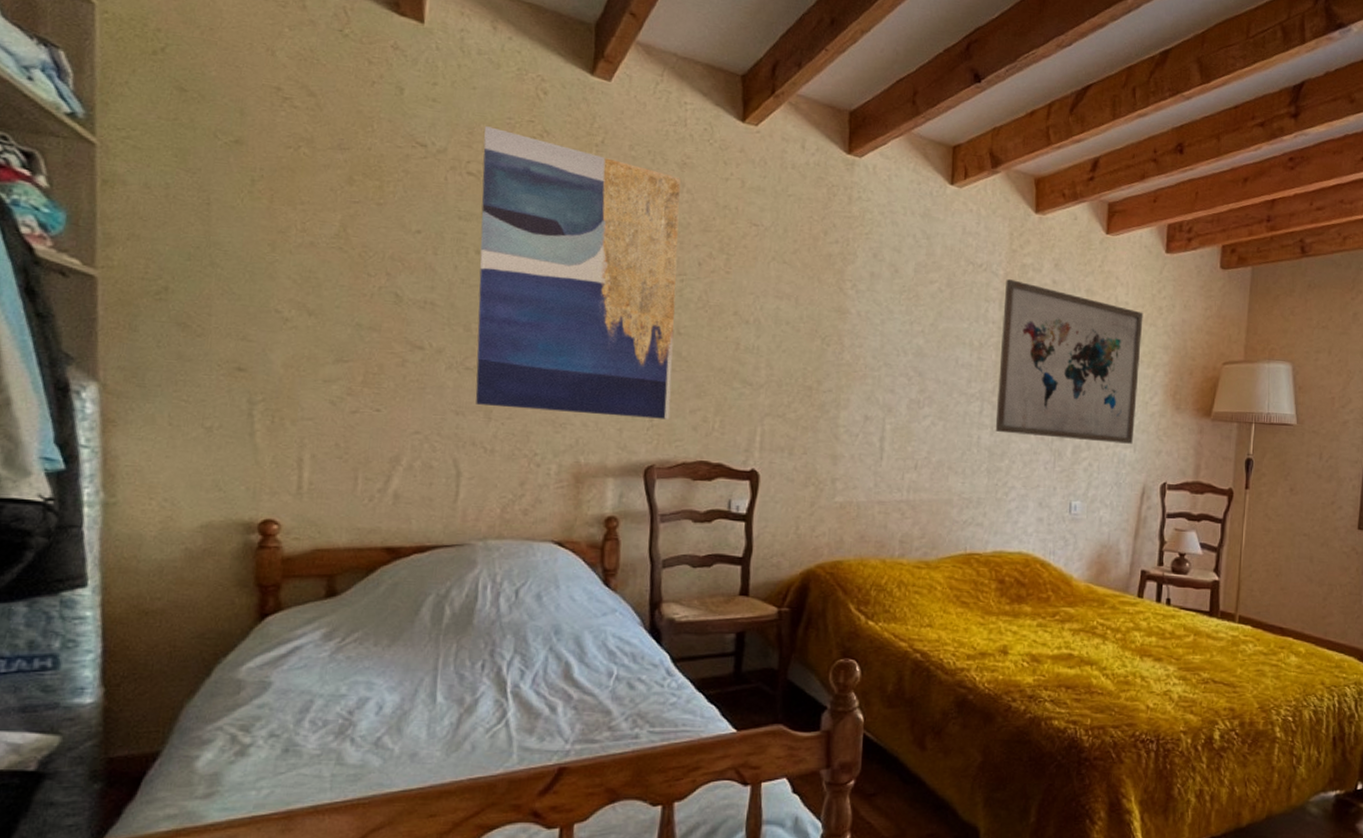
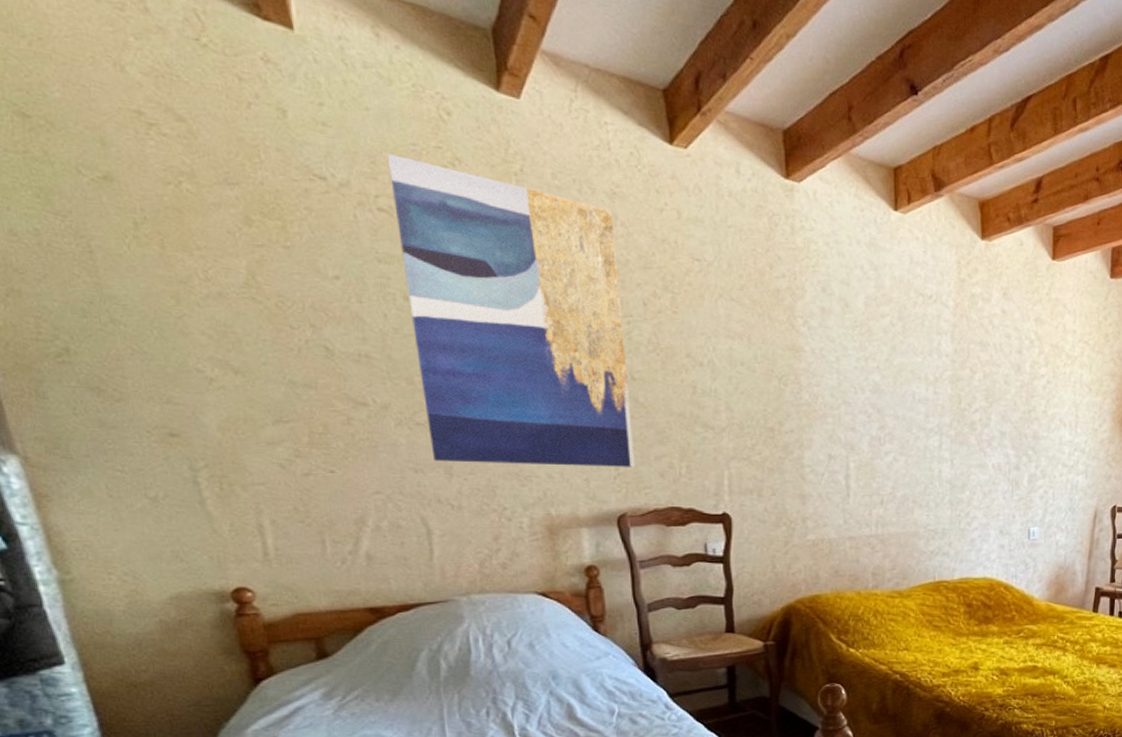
wall art: present [995,279,1144,444] -> none [954,310,1091,471]

